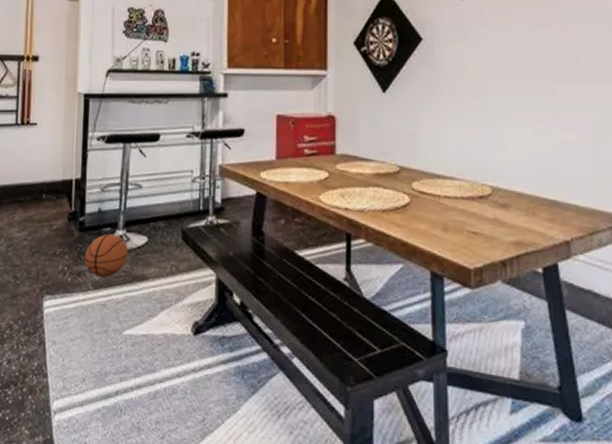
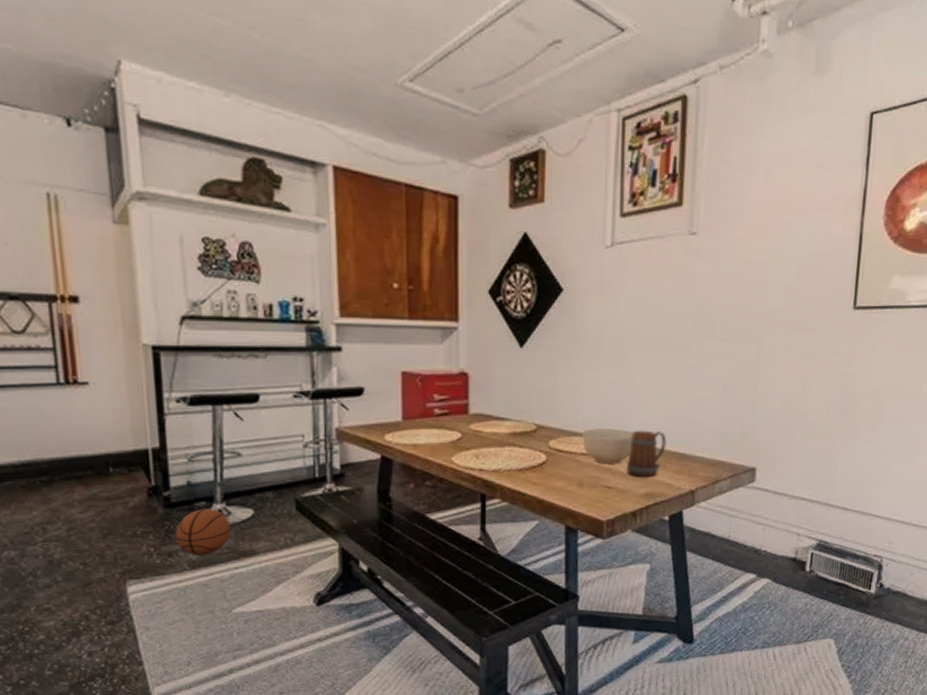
bowl: none [446,171,498,209] -> present [582,428,633,464]
beer mug: none [492,174,535,225] -> present [626,430,667,478]

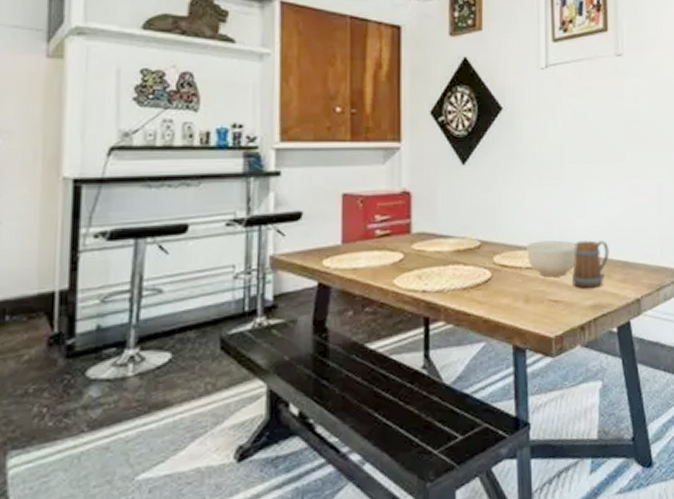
basketball: present [175,509,231,555] -> none [74,355,144,413]

